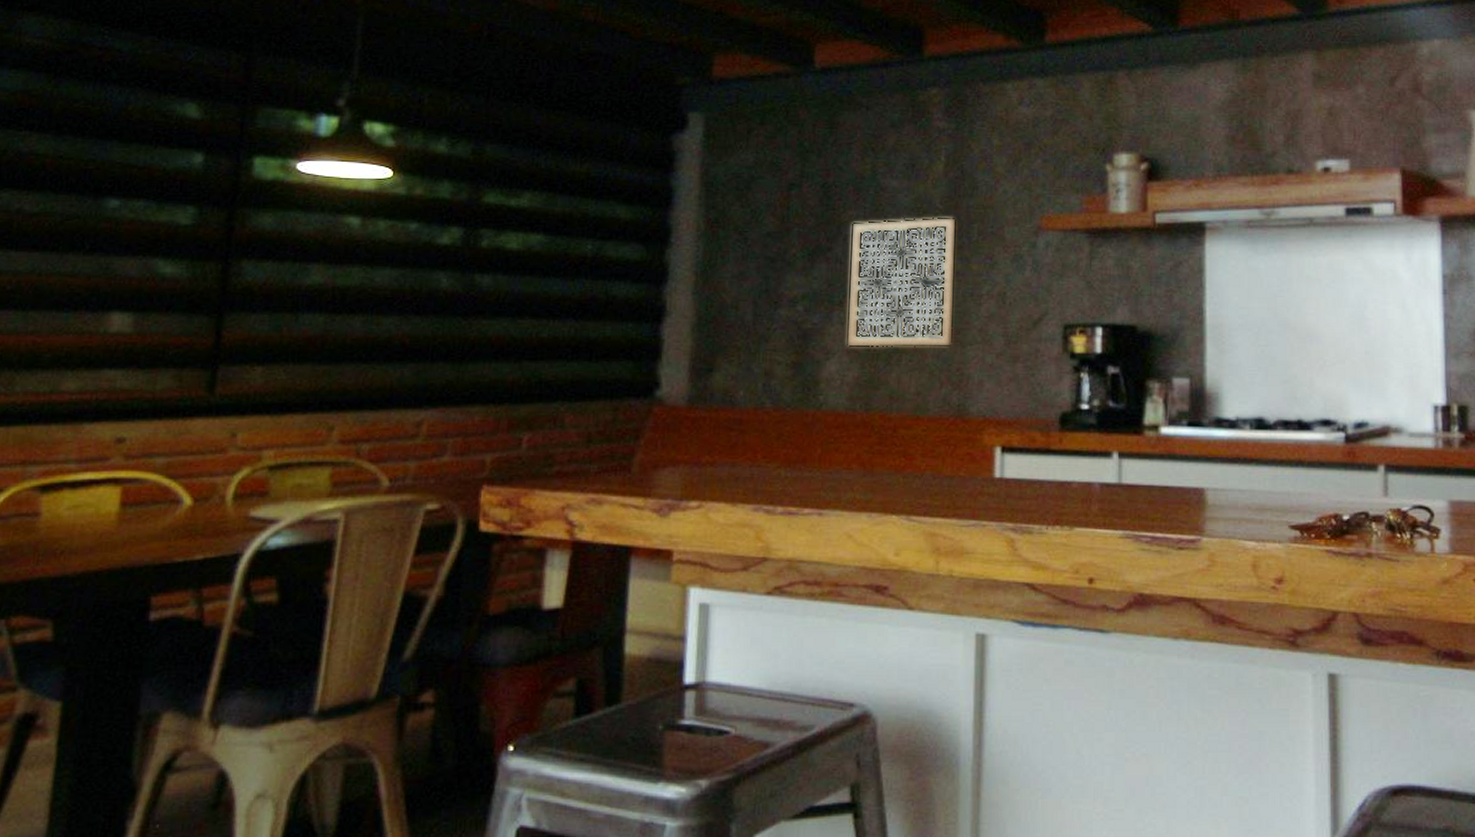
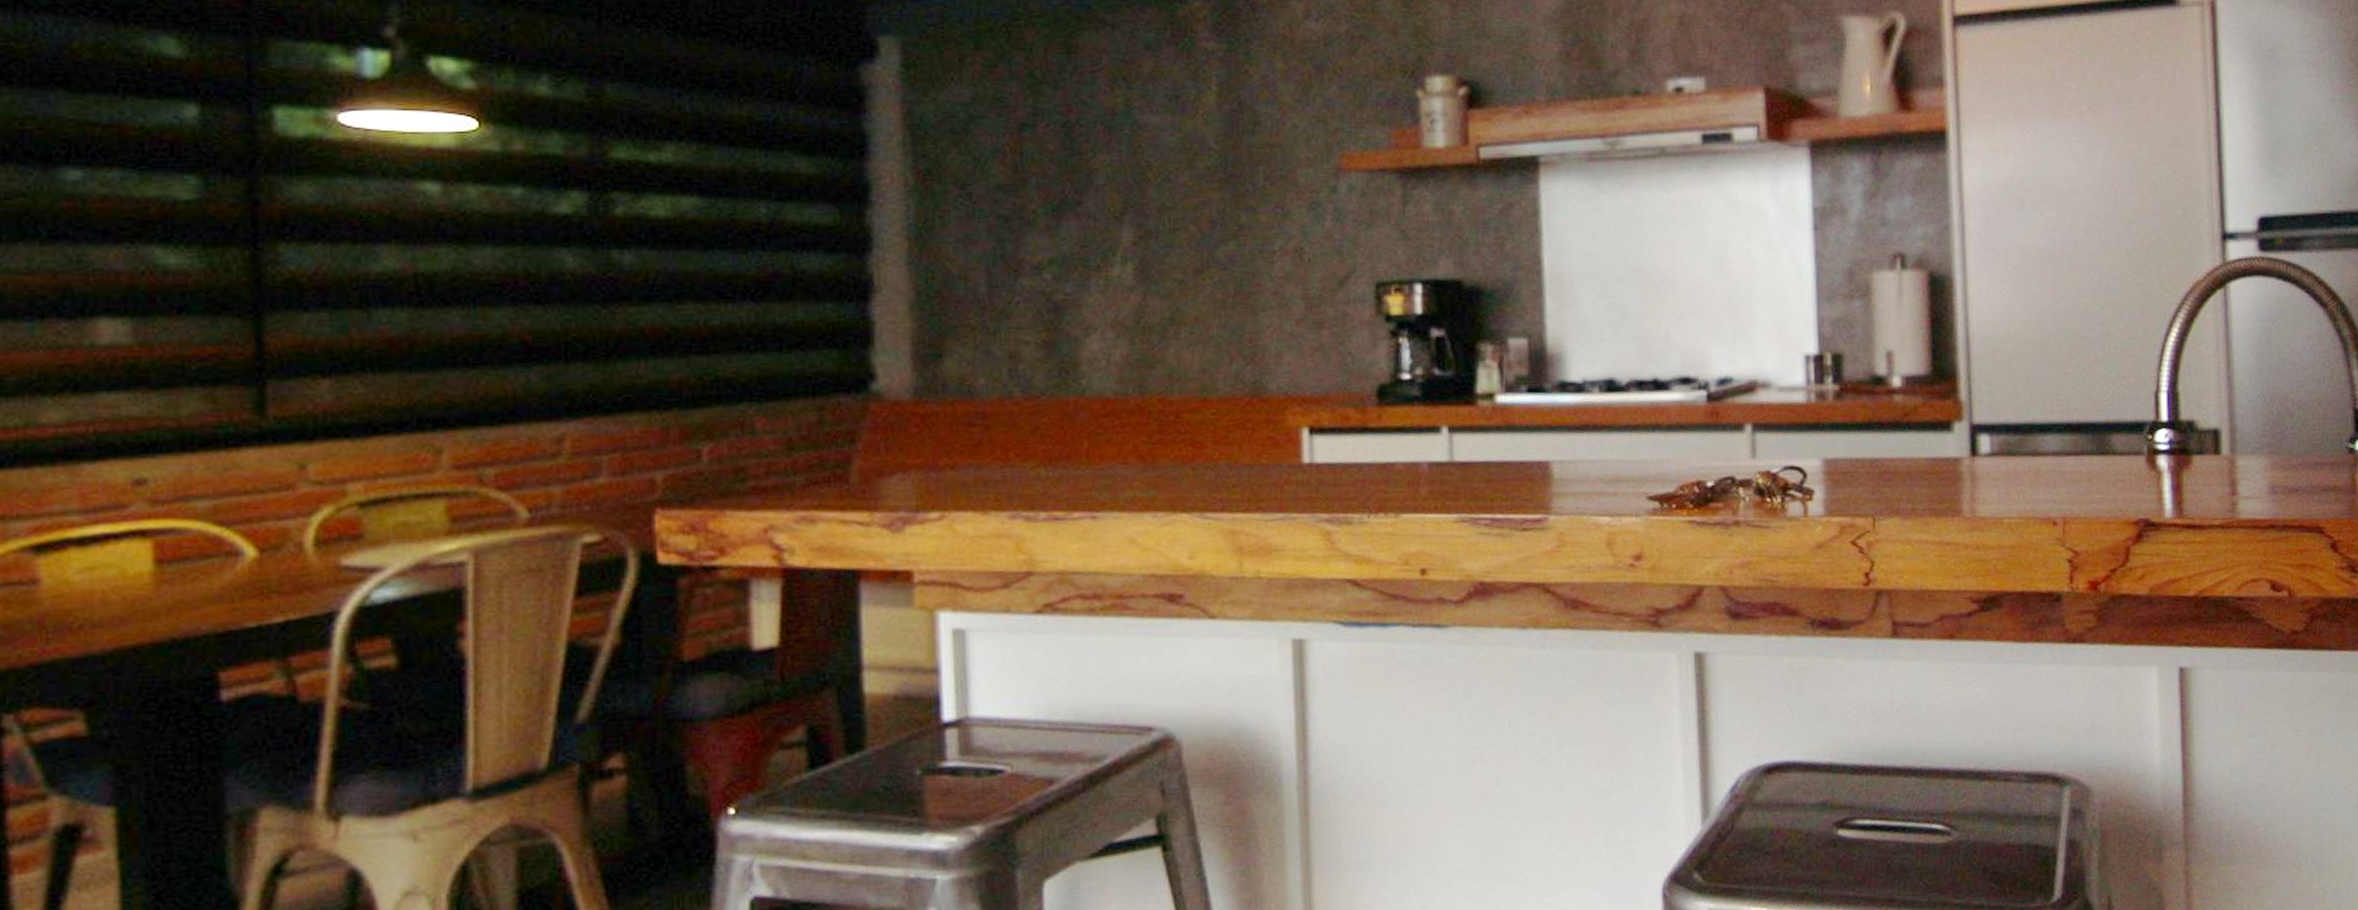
wall art: present [846,217,957,348] -> none [1104,158,1243,321]

